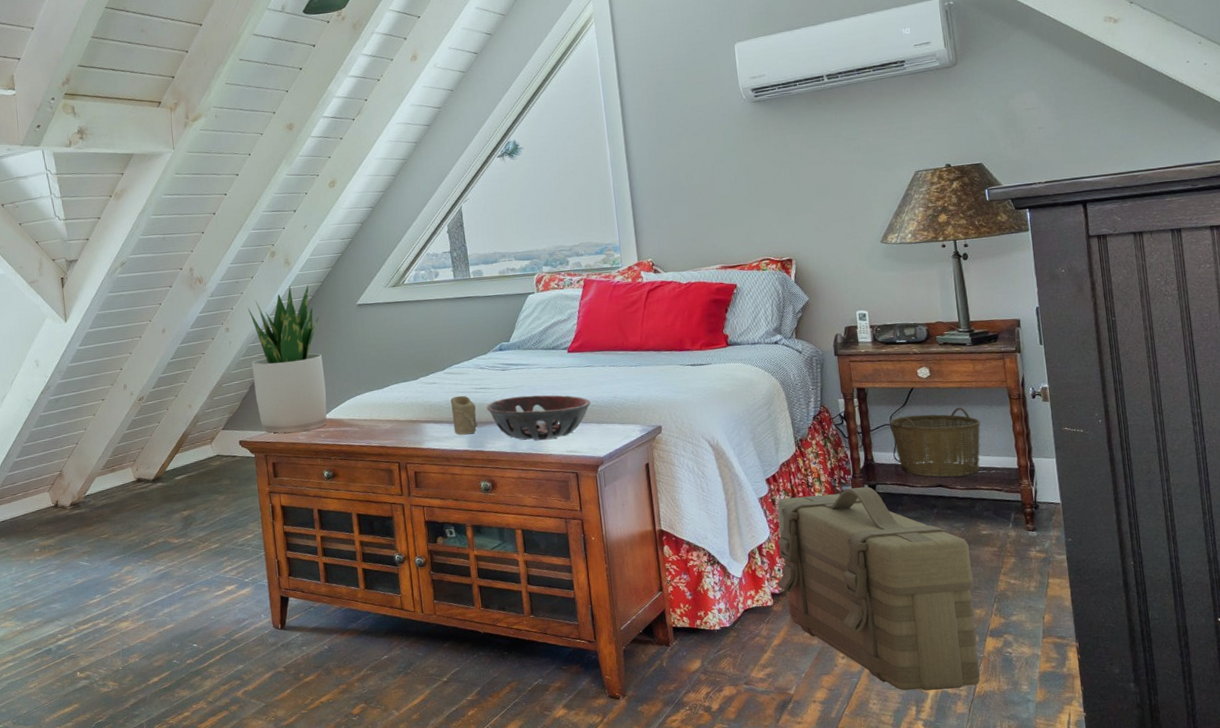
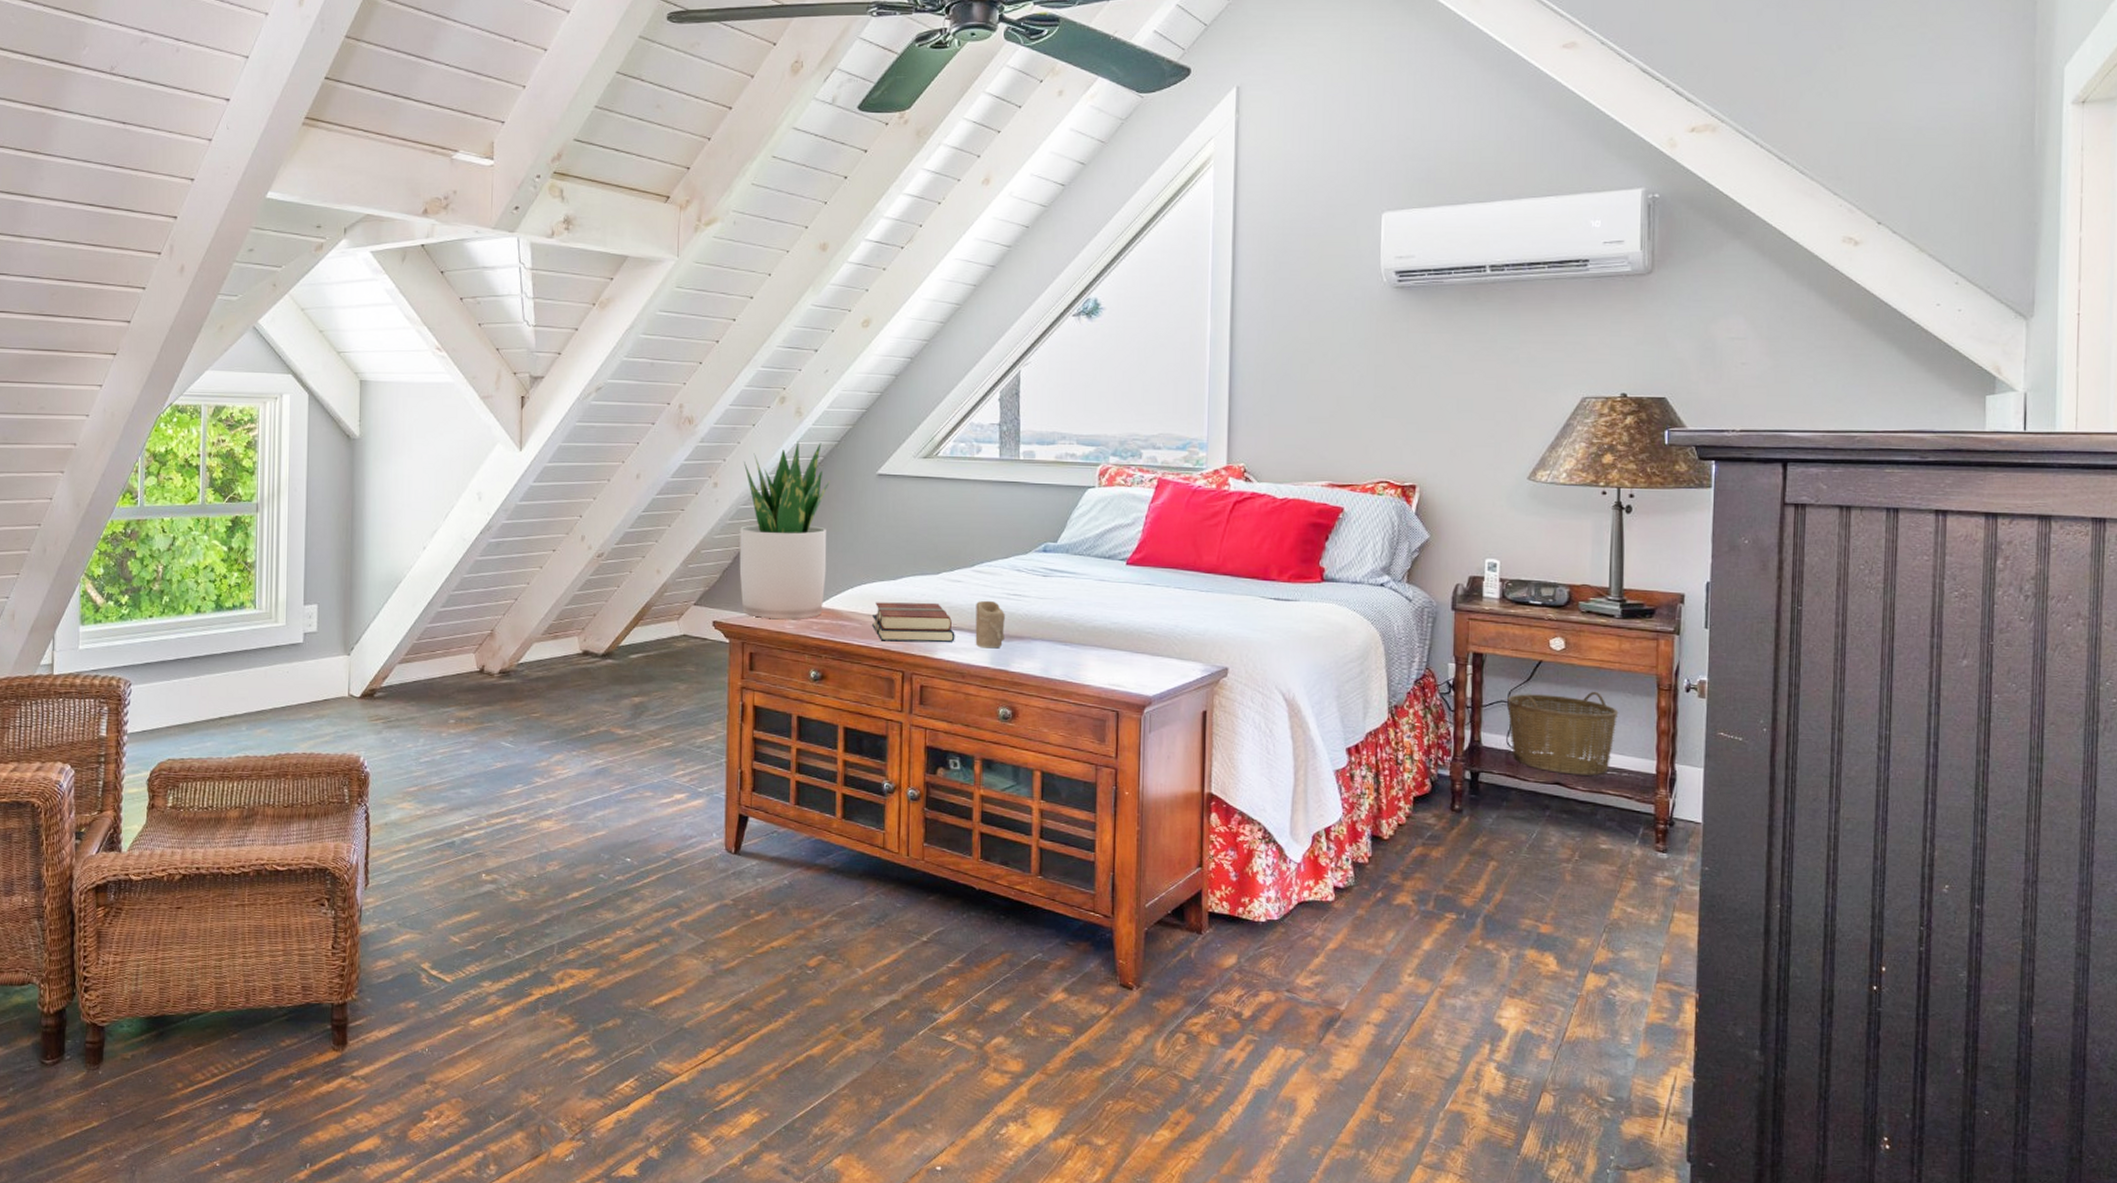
books: none [367,403,438,440] -> present [871,602,955,643]
decorative bowl: present [486,395,591,440] -> none [1018,610,1146,667]
suitcase: present [777,487,981,691] -> none [1342,772,1583,1030]

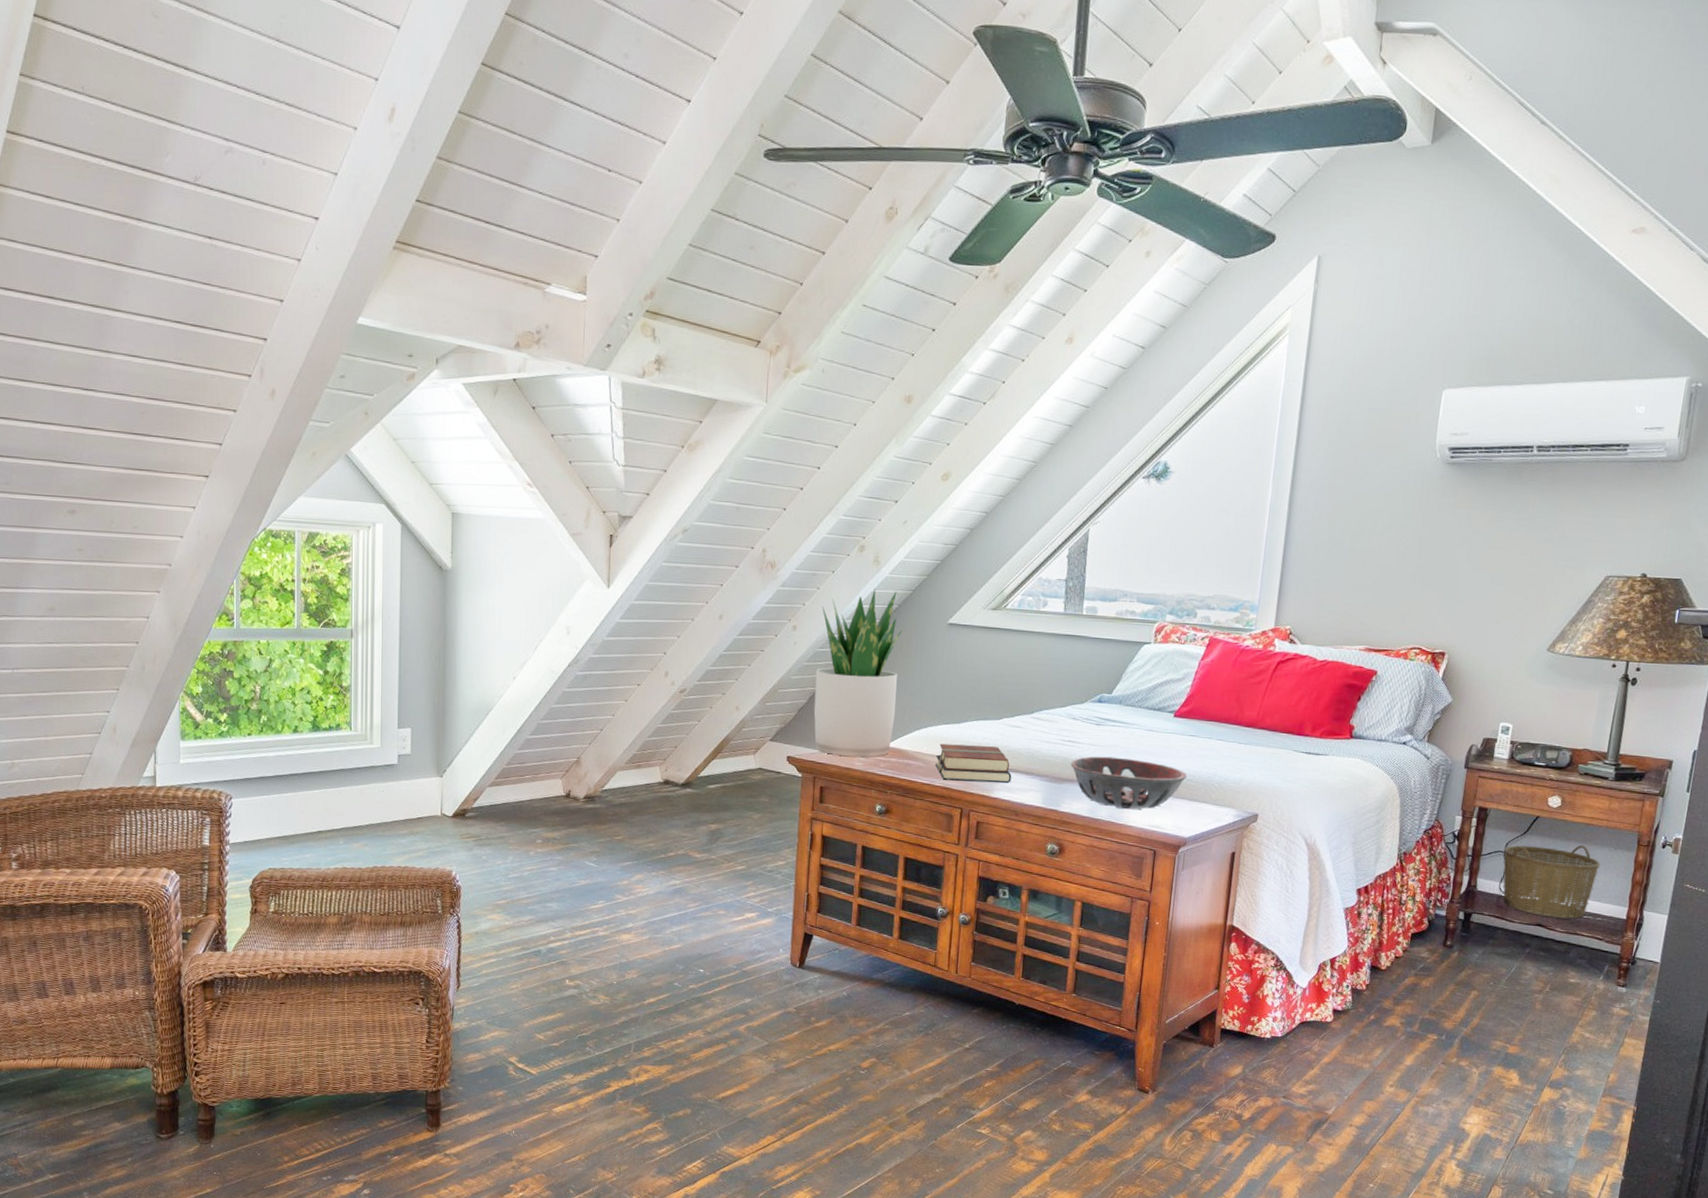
candle: present [975,600,1006,649] -> none [1029,745,1060,790]
decorative bowl: none [1018,610,1146,667] -> present [1070,756,1187,809]

